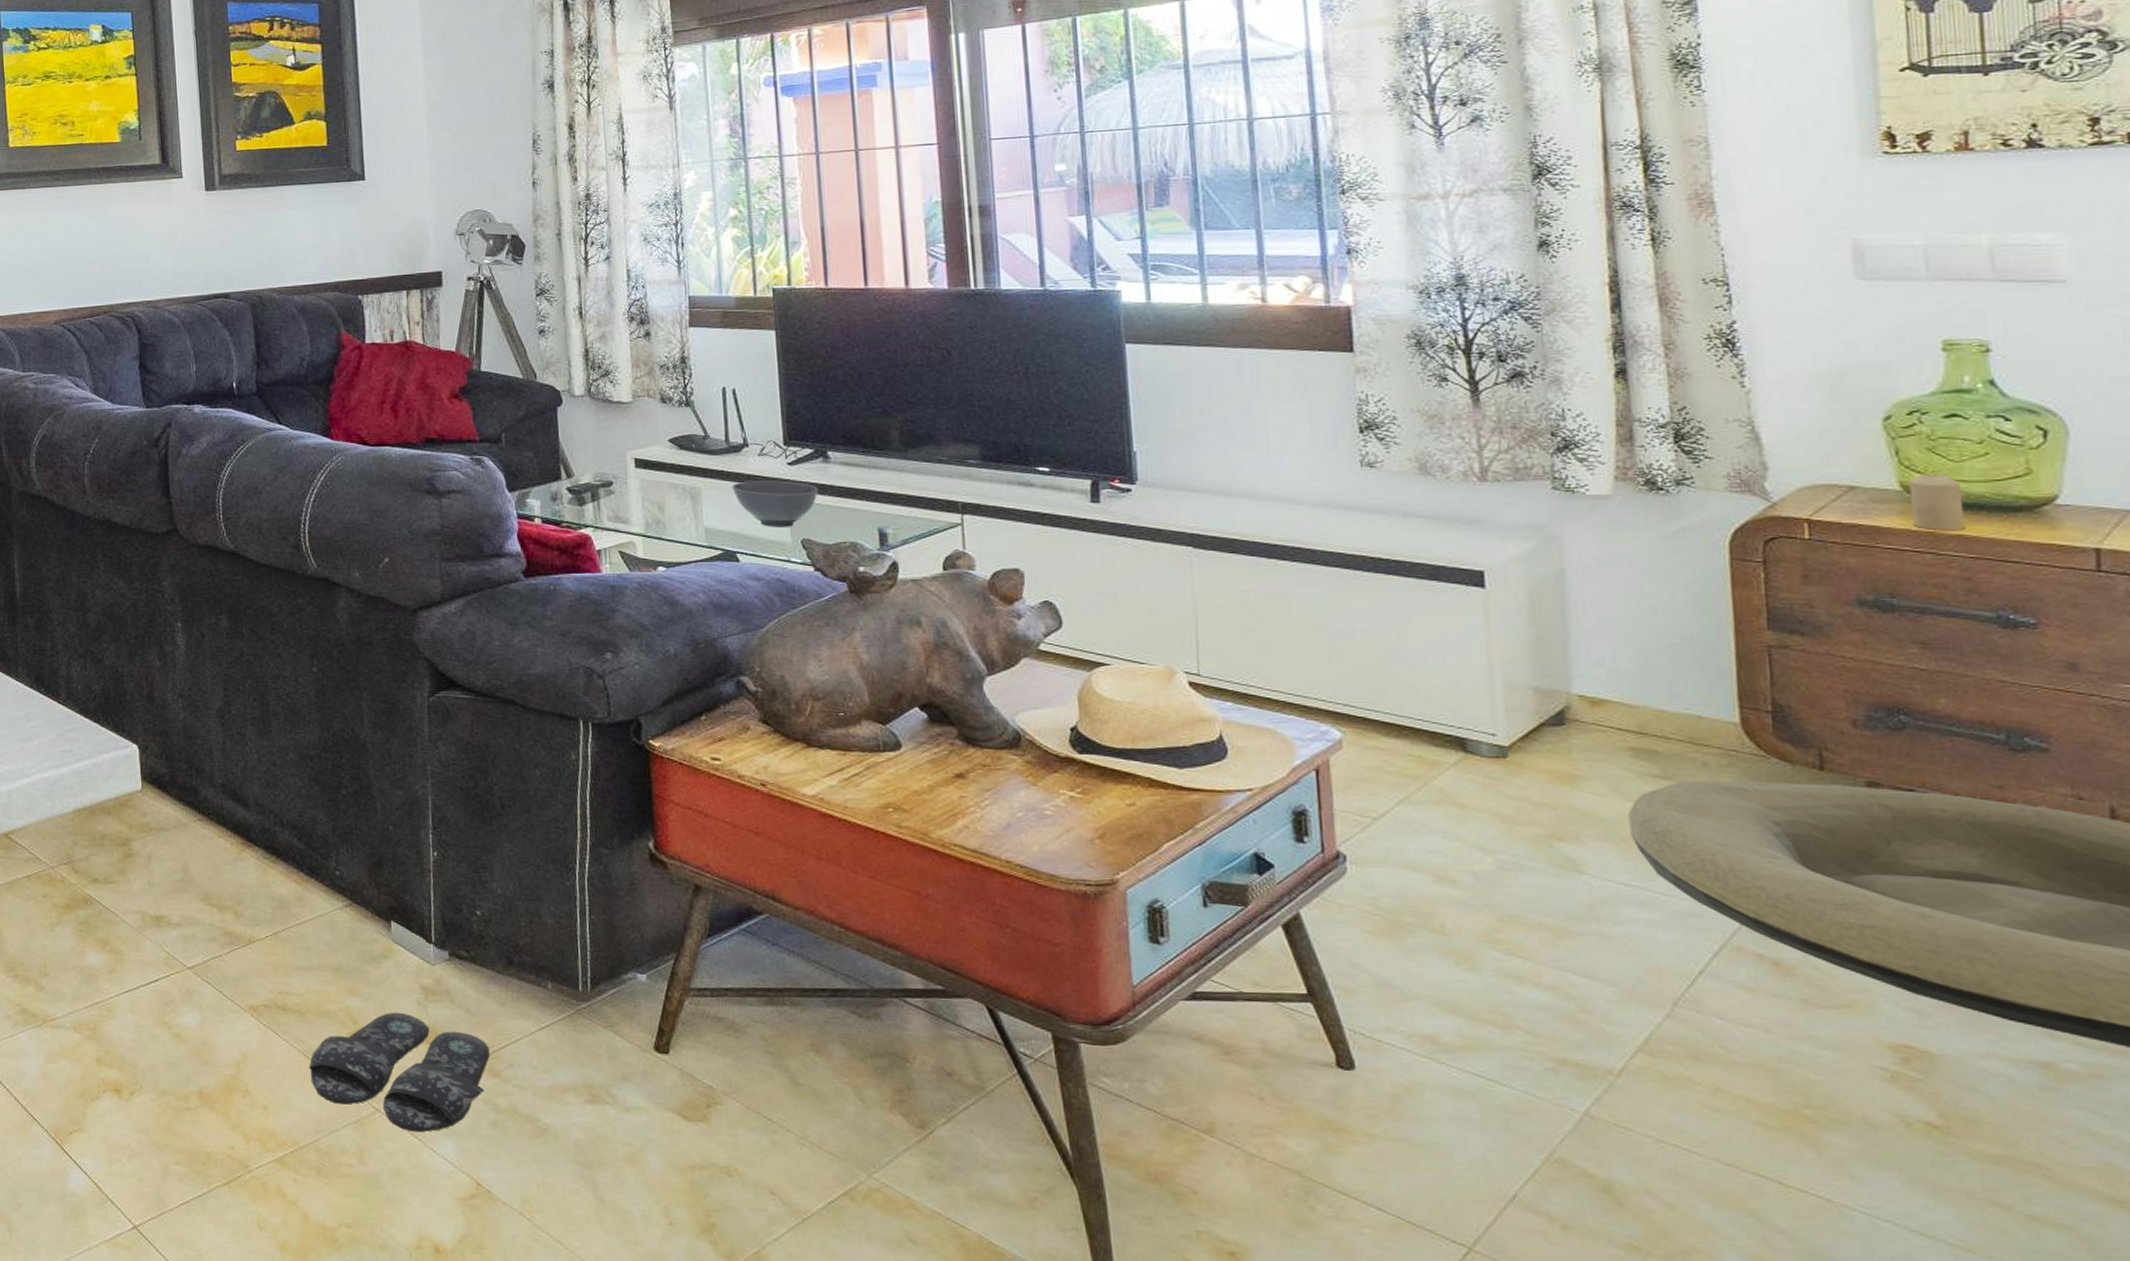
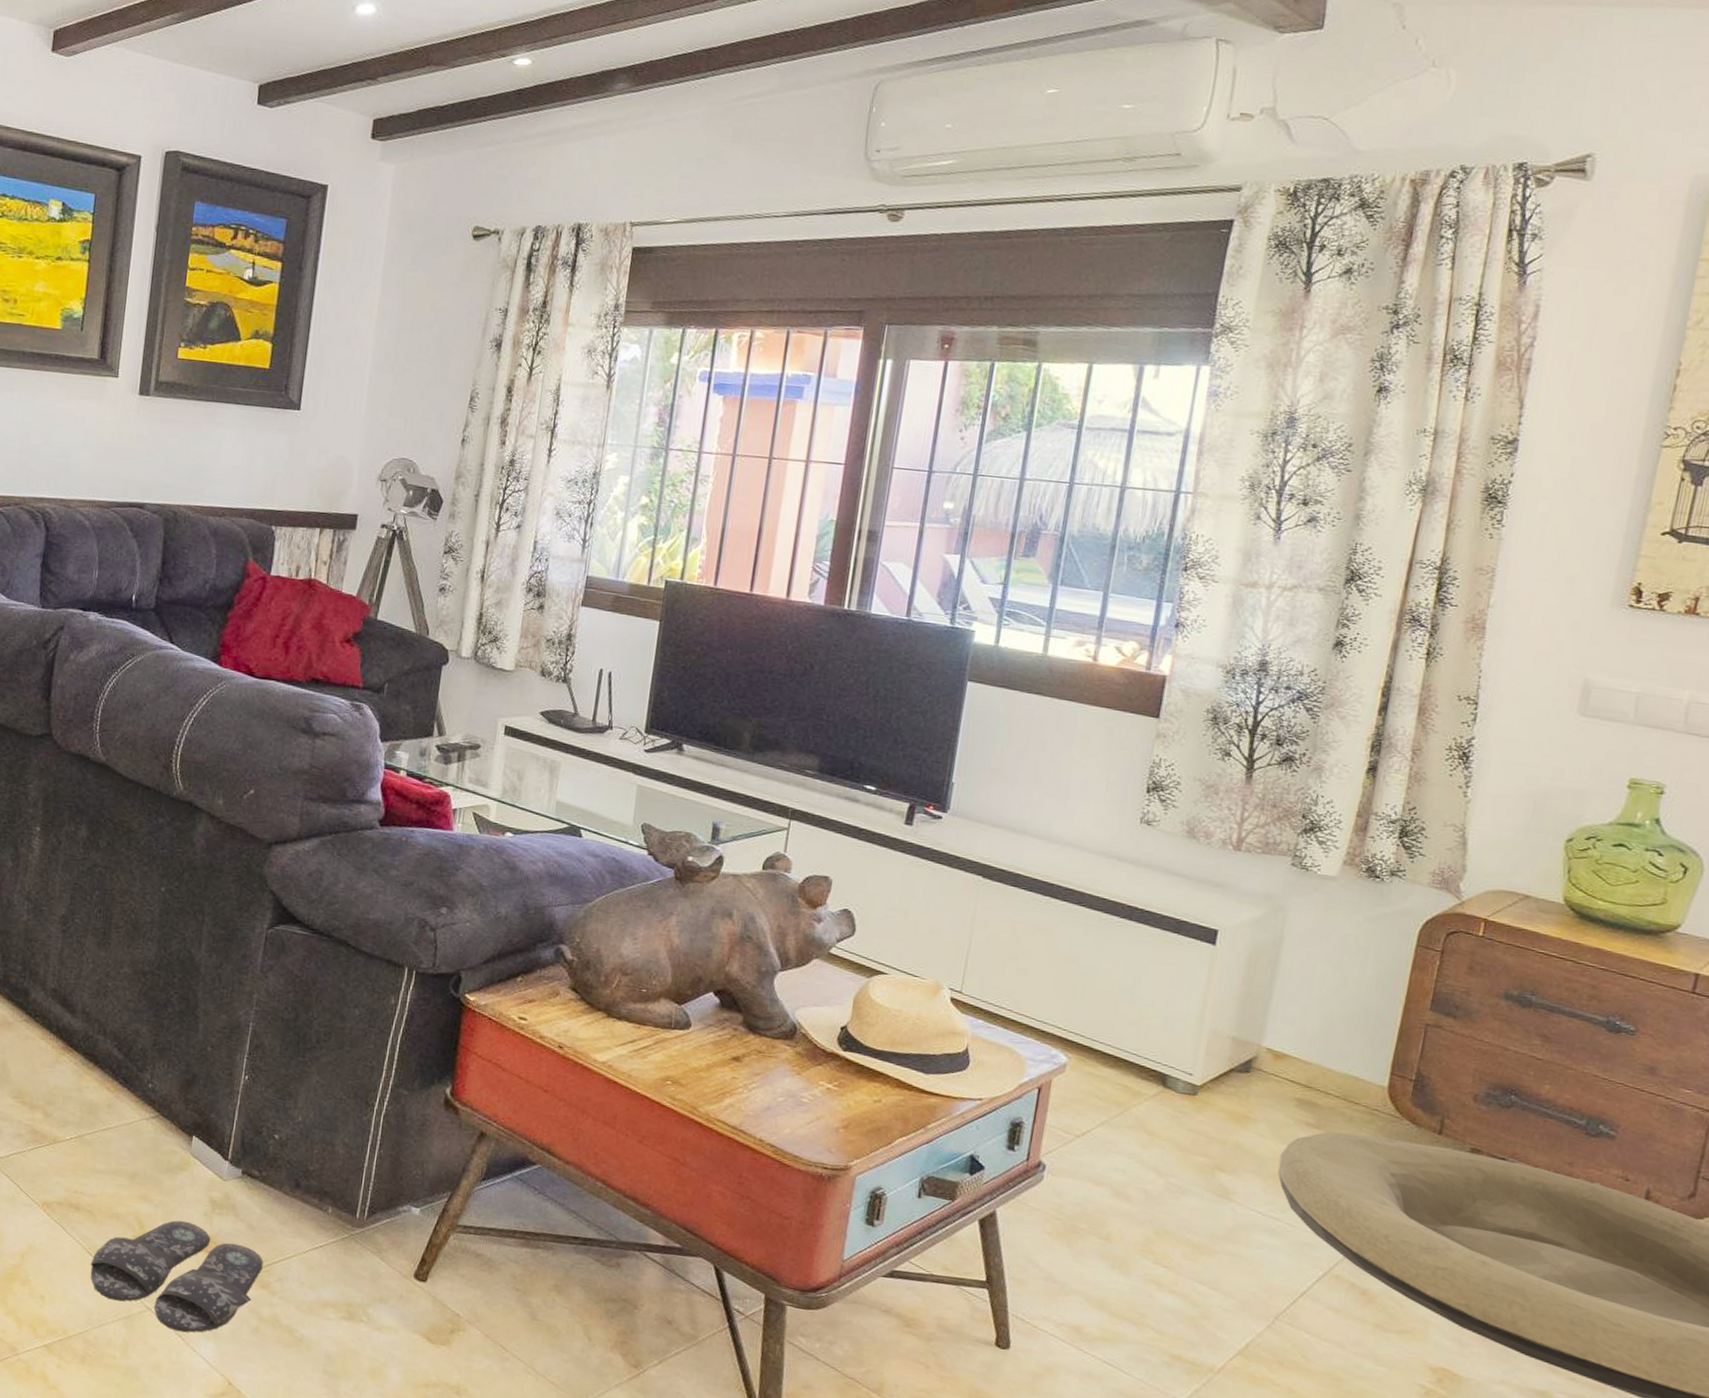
bowl: present [731,480,819,527] -> none [589,761,668,811]
candle: present [1908,472,1966,531] -> none [1564,891,1610,945]

